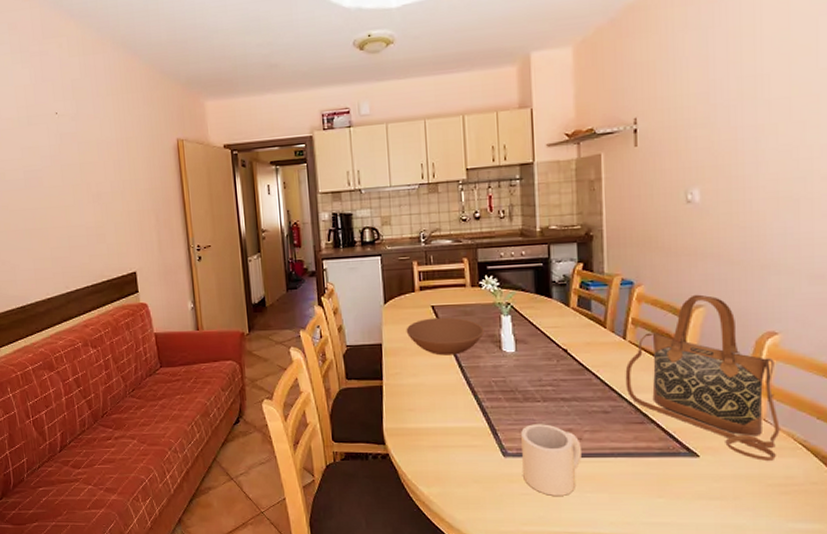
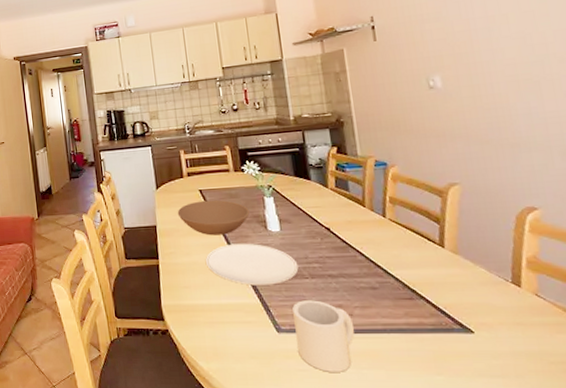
plate: none [434,364,531,409] -> present [206,243,299,286]
handbag: present [625,294,780,461] -> none [388,173,555,337]

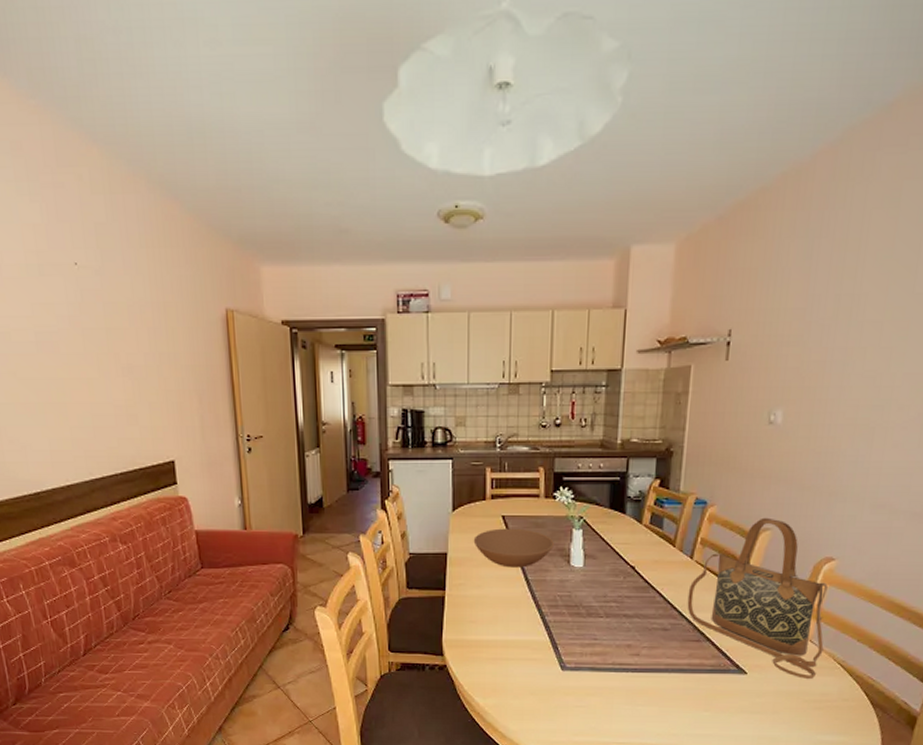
plate: present [206,243,299,286] -> none [498,577,595,623]
mug: present [292,300,355,373] -> none [579,639,639,709]
handbag: none [388,173,555,337] -> present [687,517,828,679]

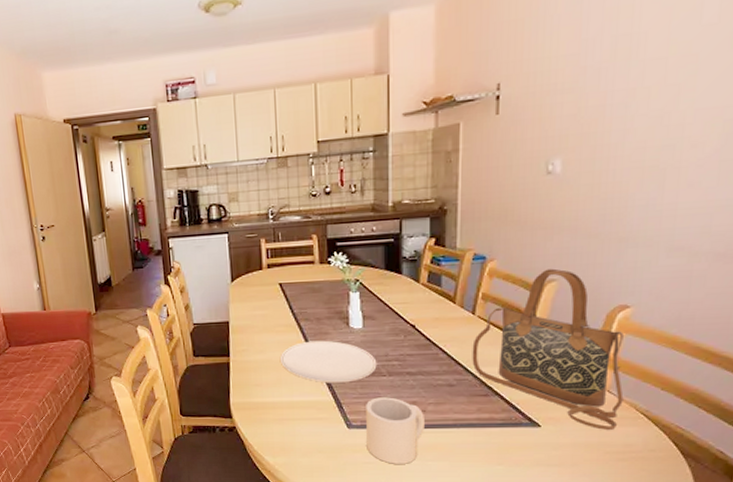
bowl: present [473,528,554,568] -> none [253,294,332,332]
plate: none [498,577,595,623] -> present [281,340,377,383]
mug: none [579,639,639,709] -> present [366,397,426,465]

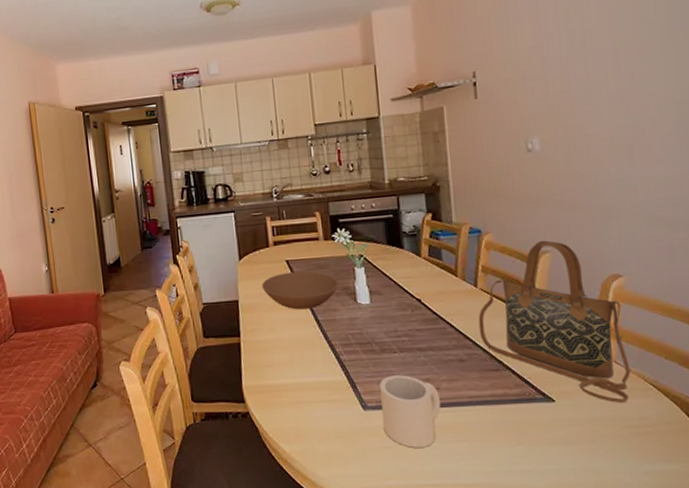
bowl: none [253,294,332,332] -> present [261,271,339,310]
plate: present [281,340,377,383] -> none [291,317,387,362]

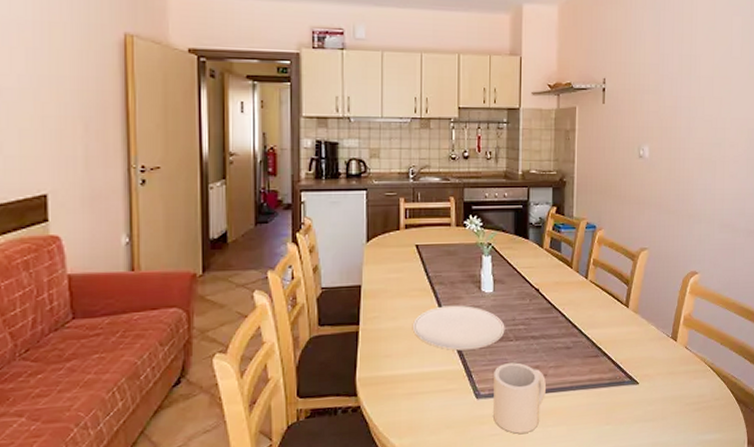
bowl: present [261,271,339,310] -> none [388,257,465,297]
plate: none [291,317,387,362] -> present [413,305,505,351]
handbag: present [478,240,631,403] -> none [585,238,696,383]

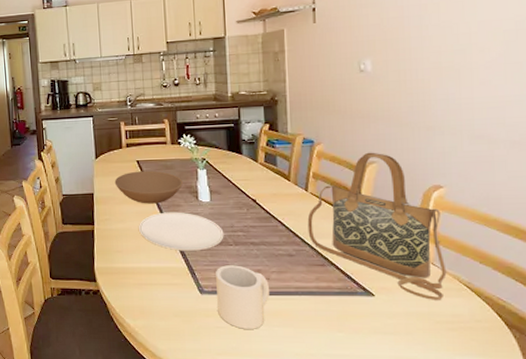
bowl: none [388,257,465,297] -> present [114,170,183,204]
handbag: none [585,238,696,383] -> present [307,152,447,300]

